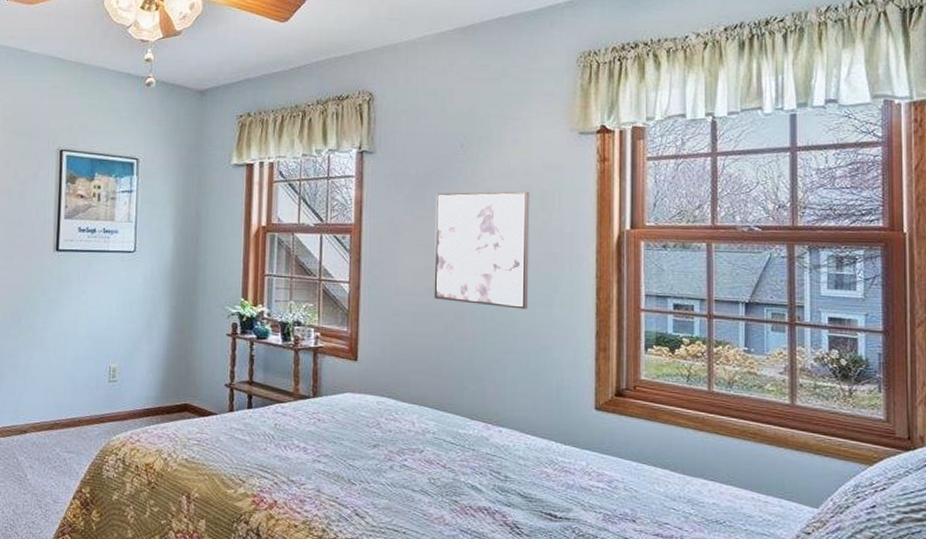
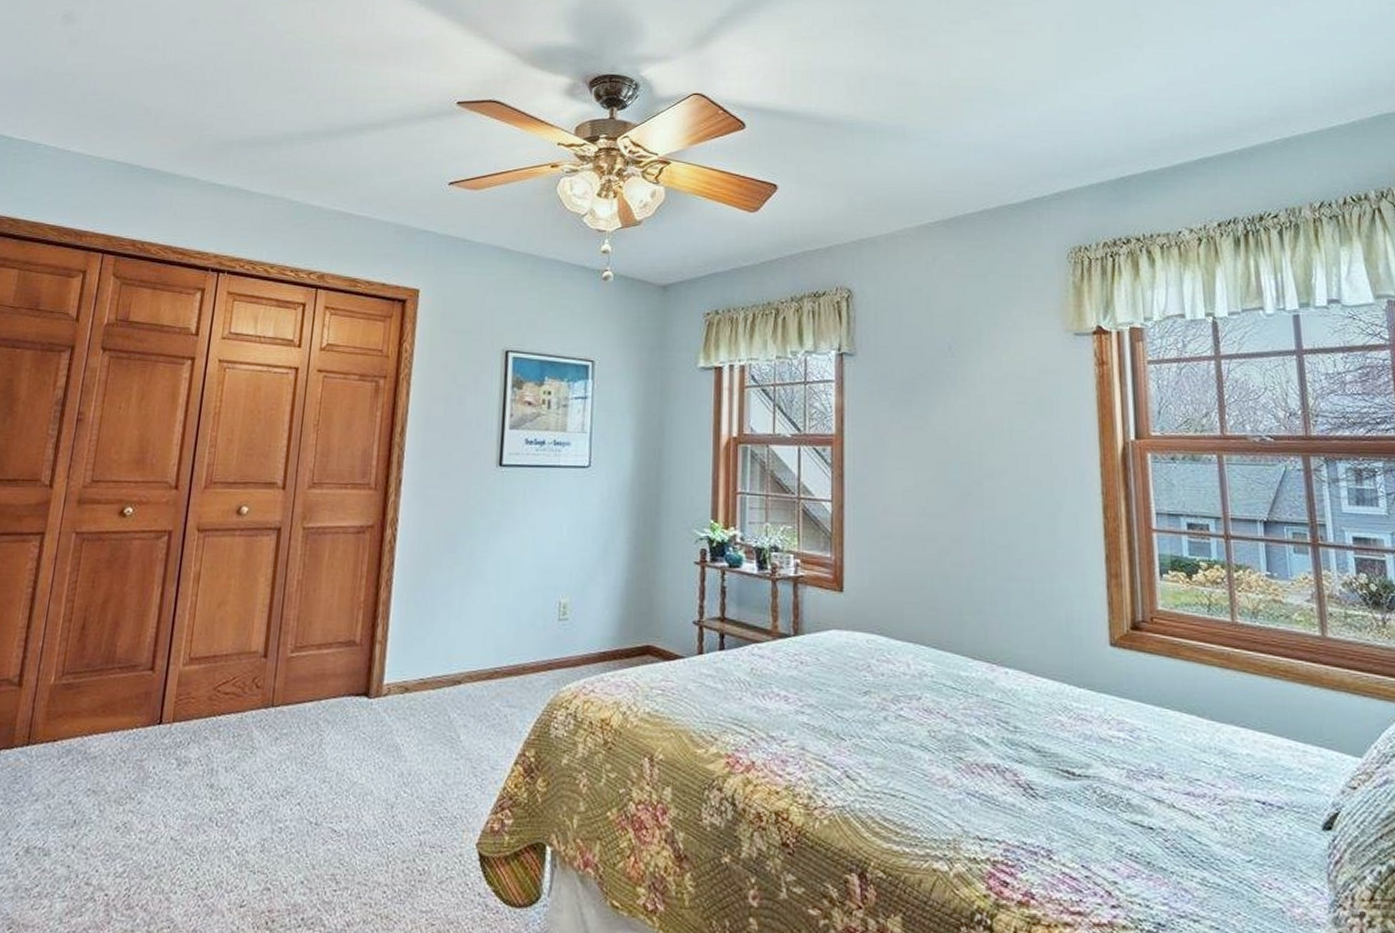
wall art: present [434,190,530,309] -> none [924,397,1030,531]

